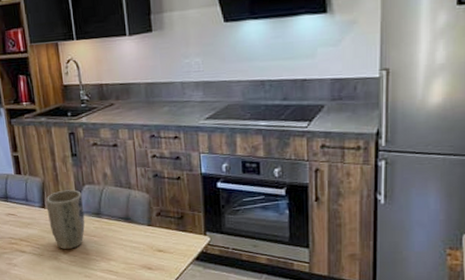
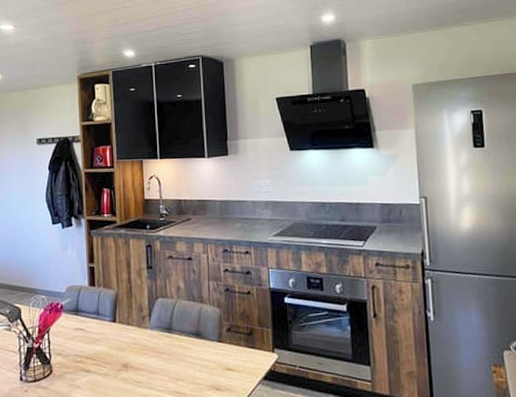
plant pot: present [46,190,85,250] -> none [118,303,156,369]

